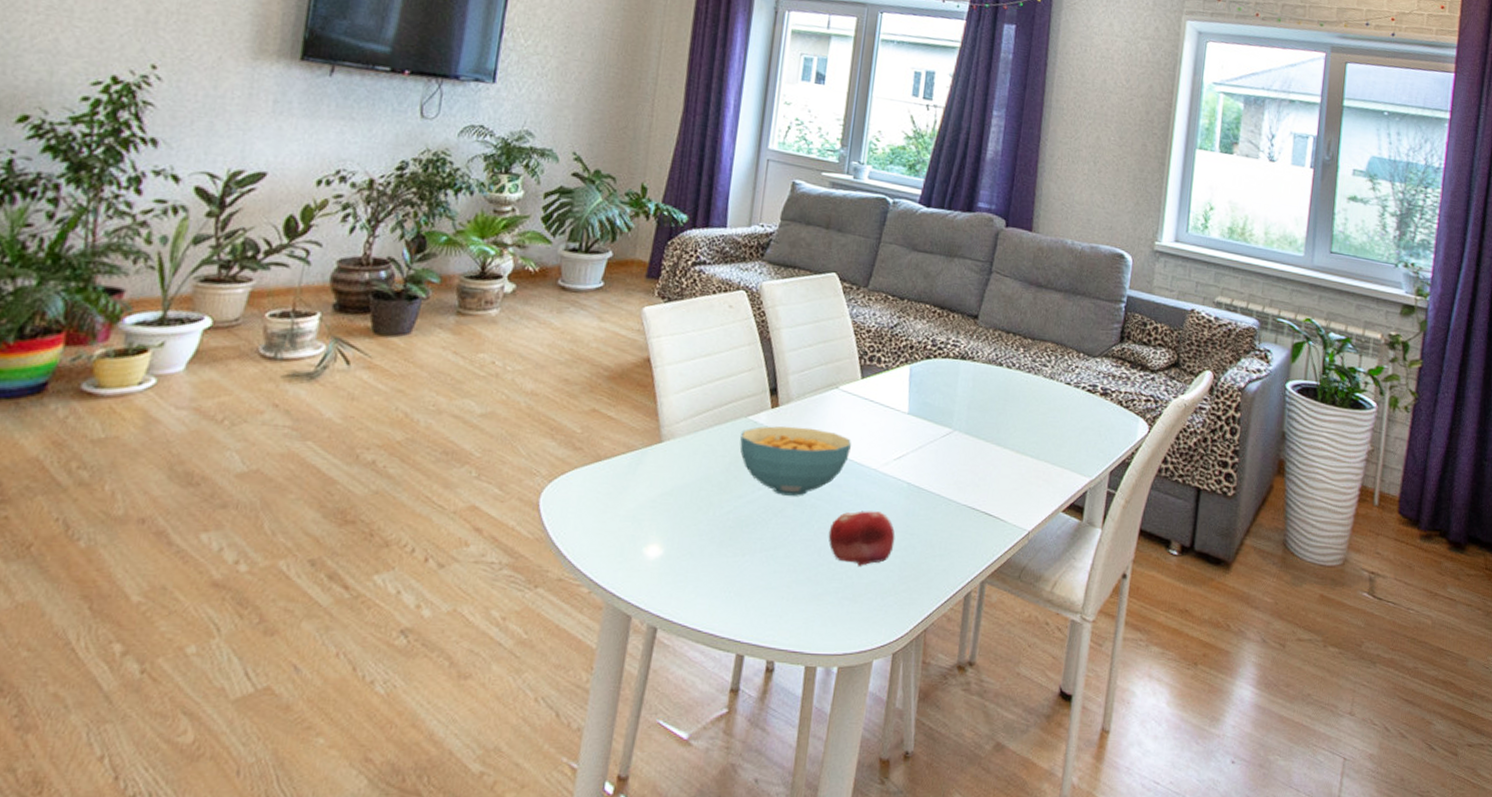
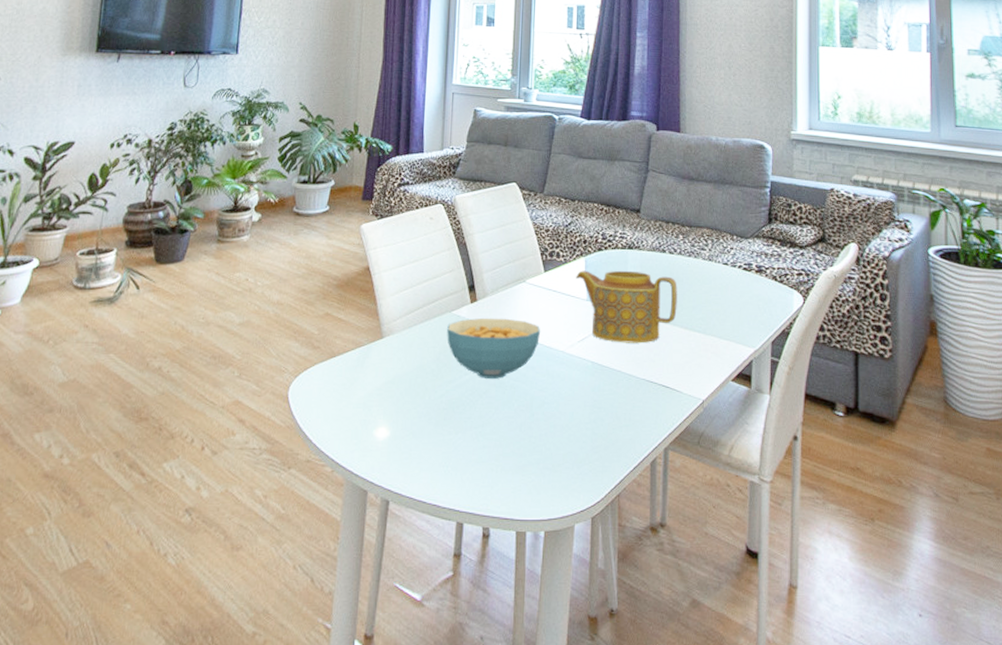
fruit: present [828,510,895,566] -> none [527,389,585,439]
teapot: none [898,379,1013,466] -> present [576,270,677,344]

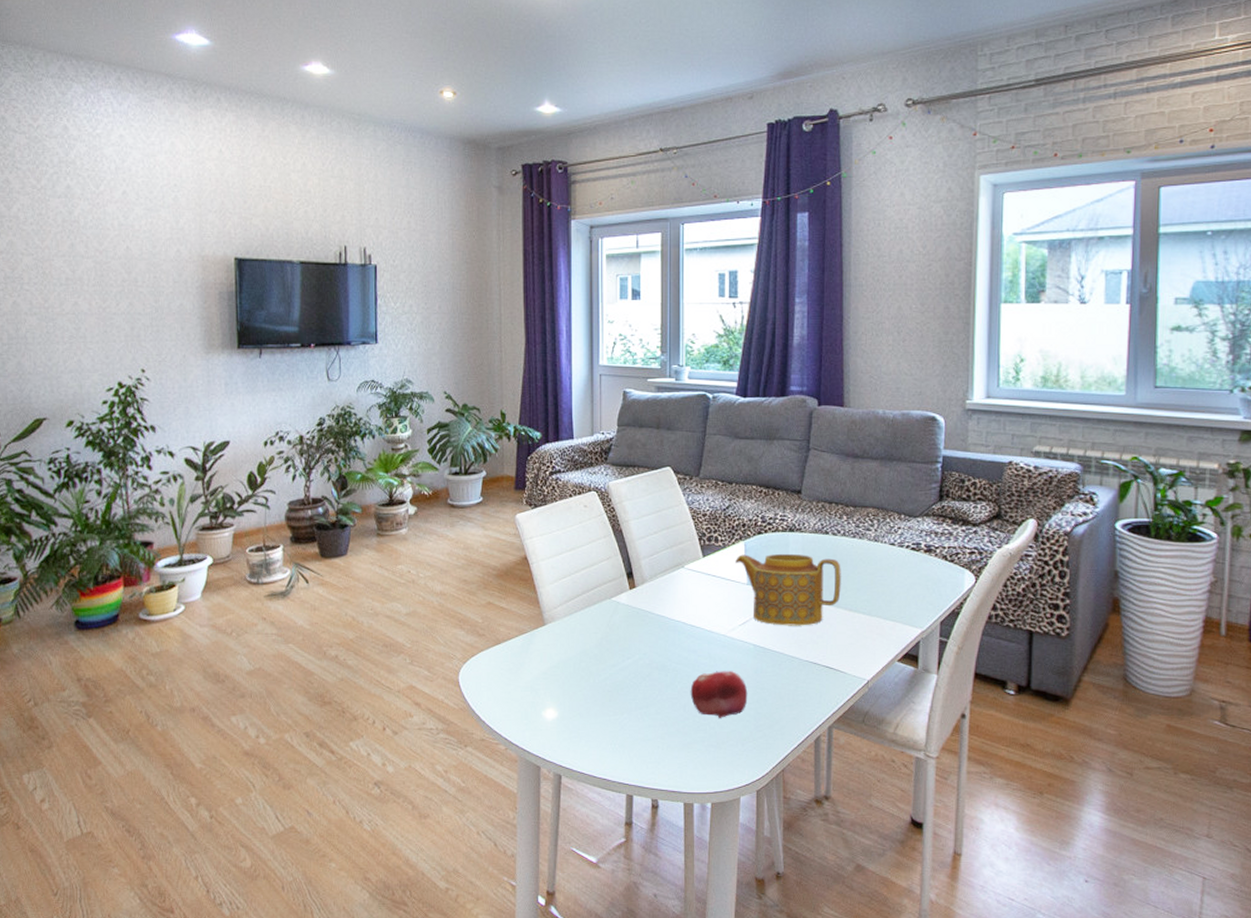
cereal bowl: present [447,317,541,379] -> none [608,603,702,662]
fruit: none [527,389,585,439] -> present [690,671,748,718]

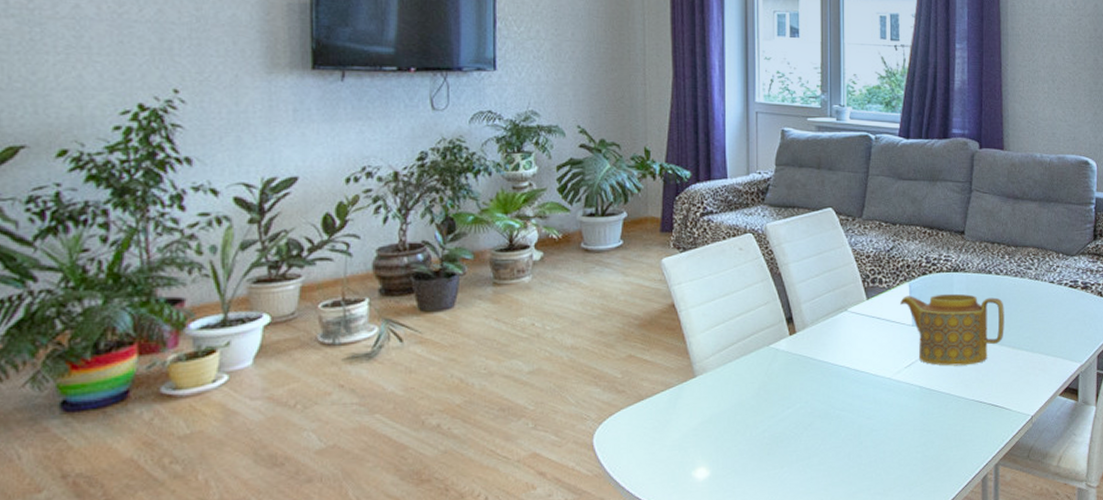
fruit: present [690,671,748,718] -> none [855,415,915,464]

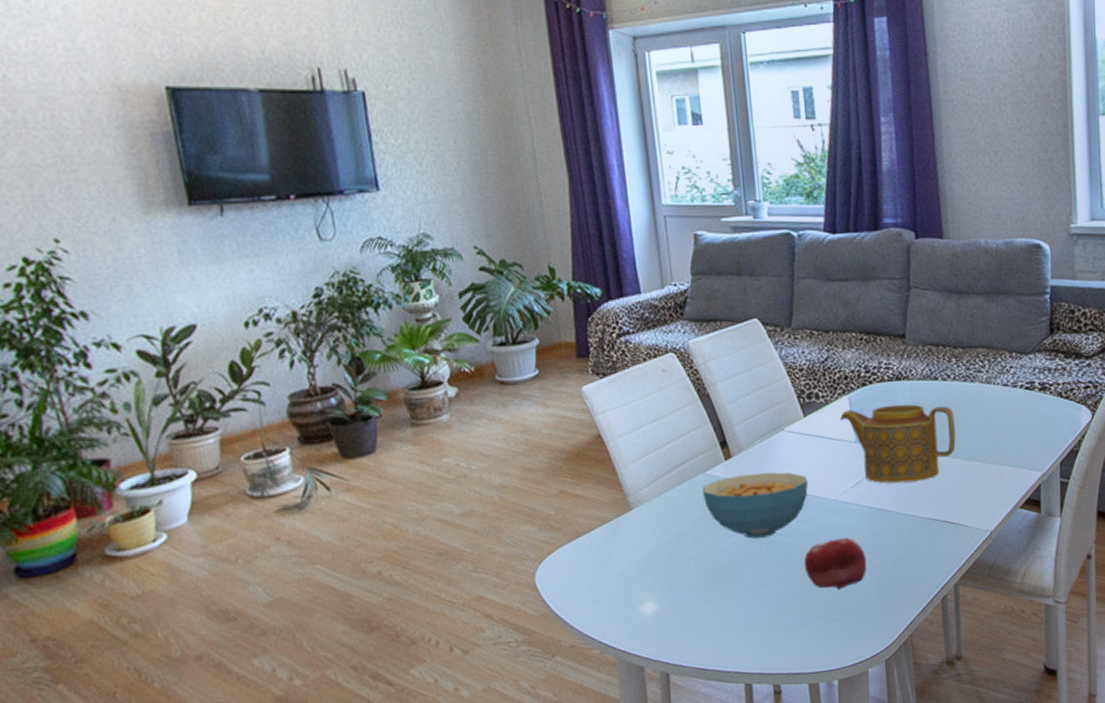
cereal bowl: none [766,348,866,411] -> present [702,472,809,539]
fruit: none [855,415,915,464] -> present [804,537,867,590]

